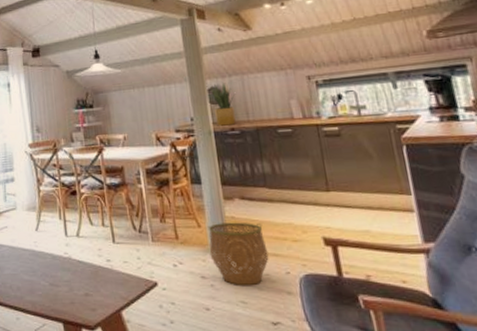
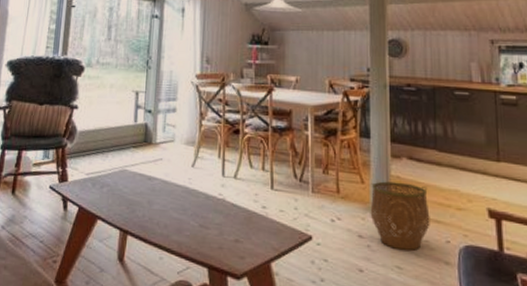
planter: present [209,83,236,126] -> none [390,36,415,81]

